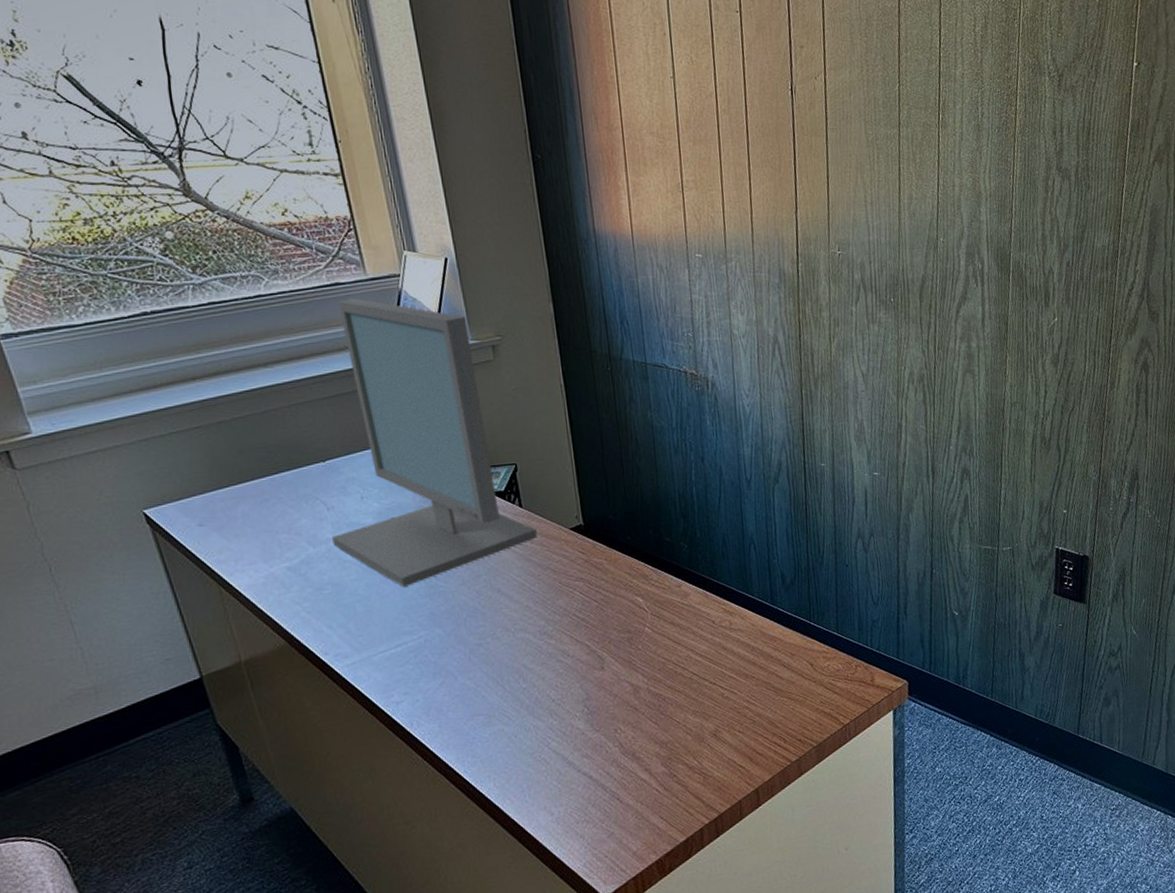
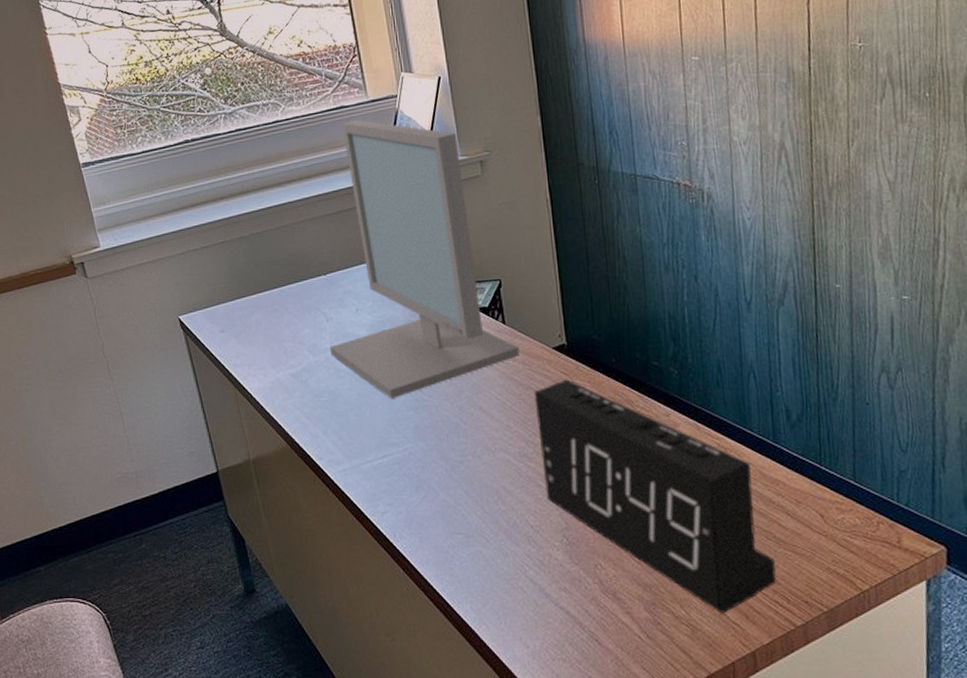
alarm clock: none [552,558,775,760] -> present [534,379,777,614]

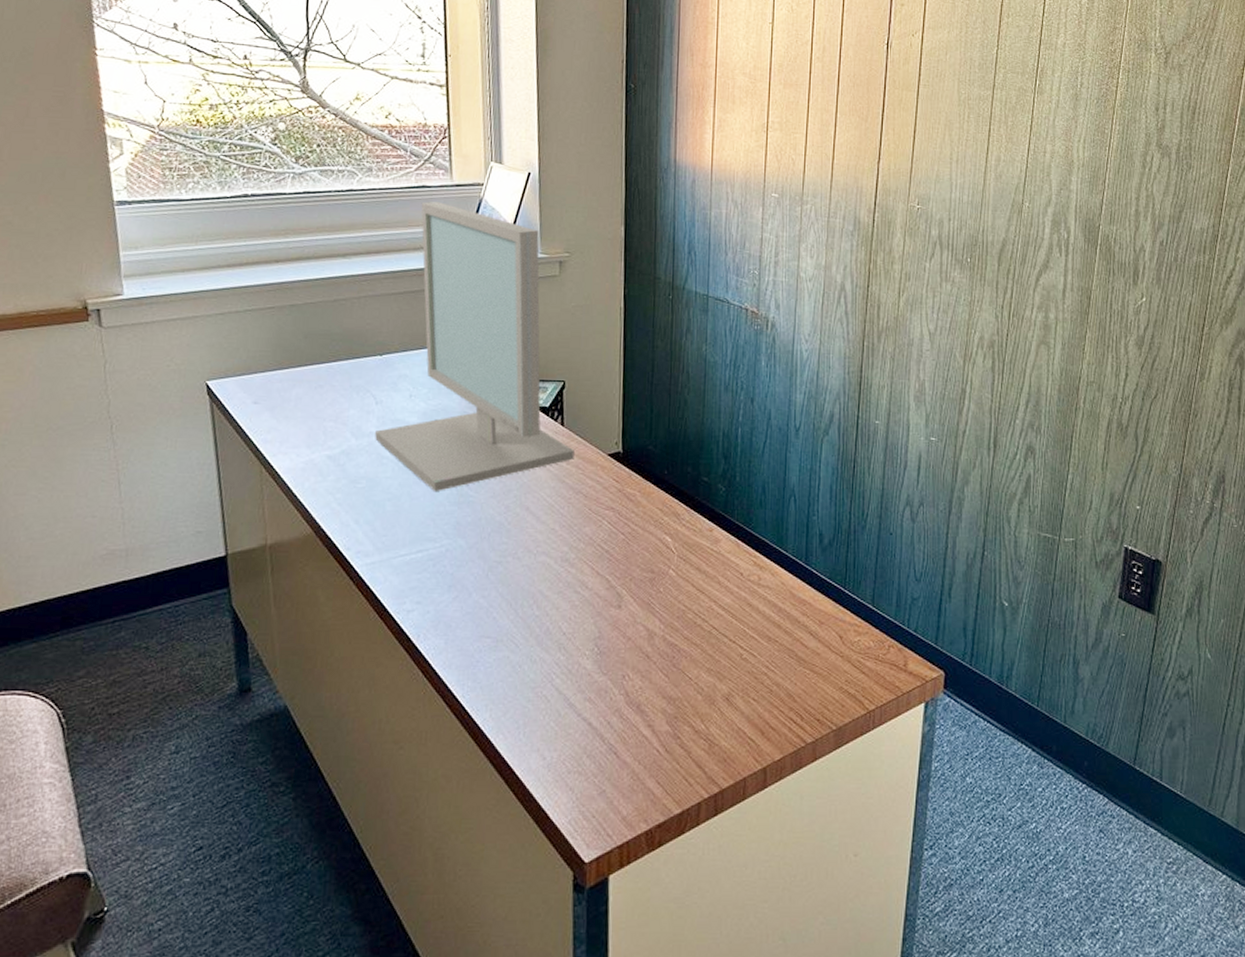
alarm clock: present [534,379,777,614] -> none [583,486,794,729]

